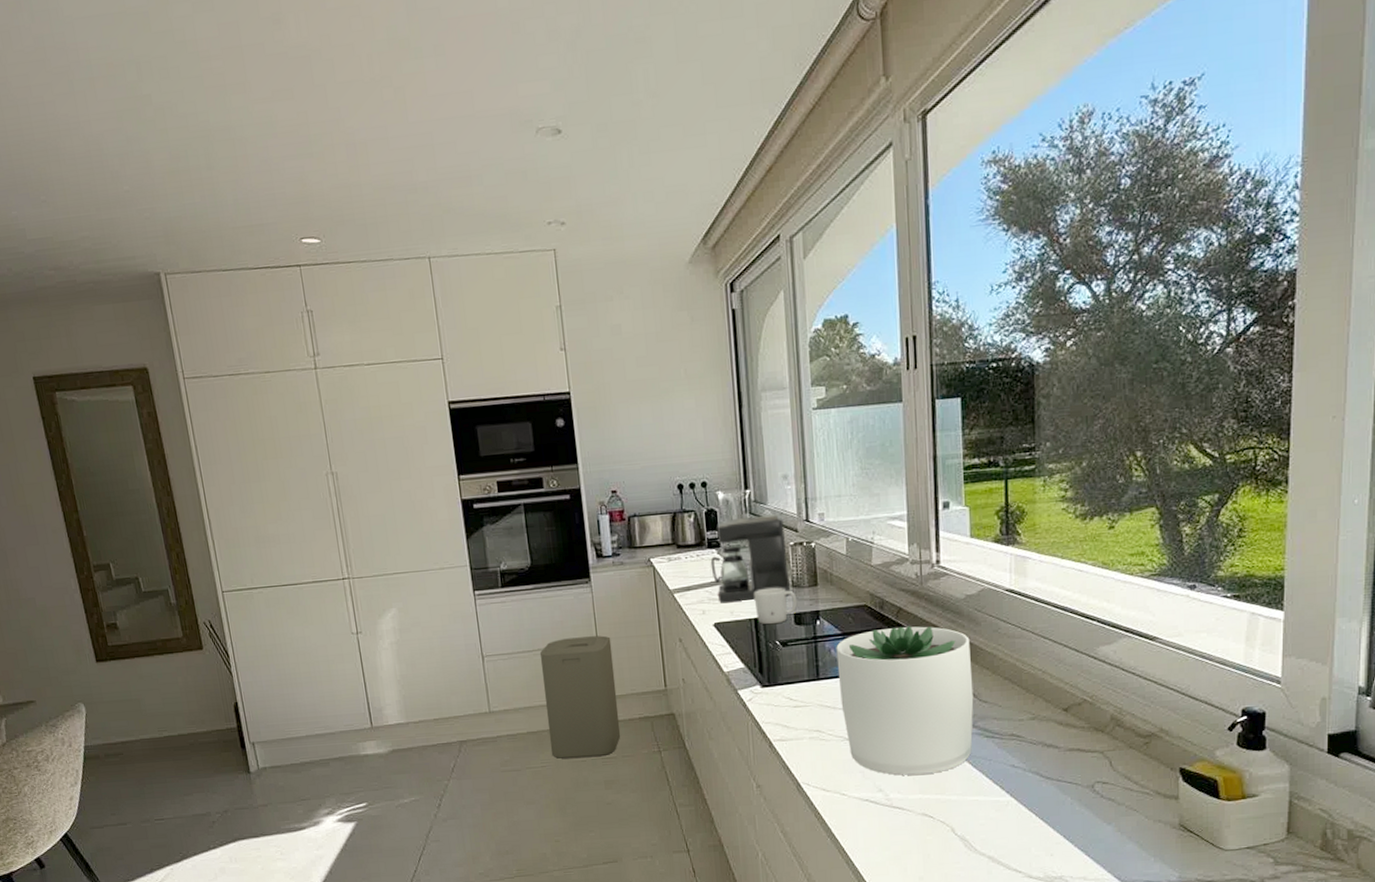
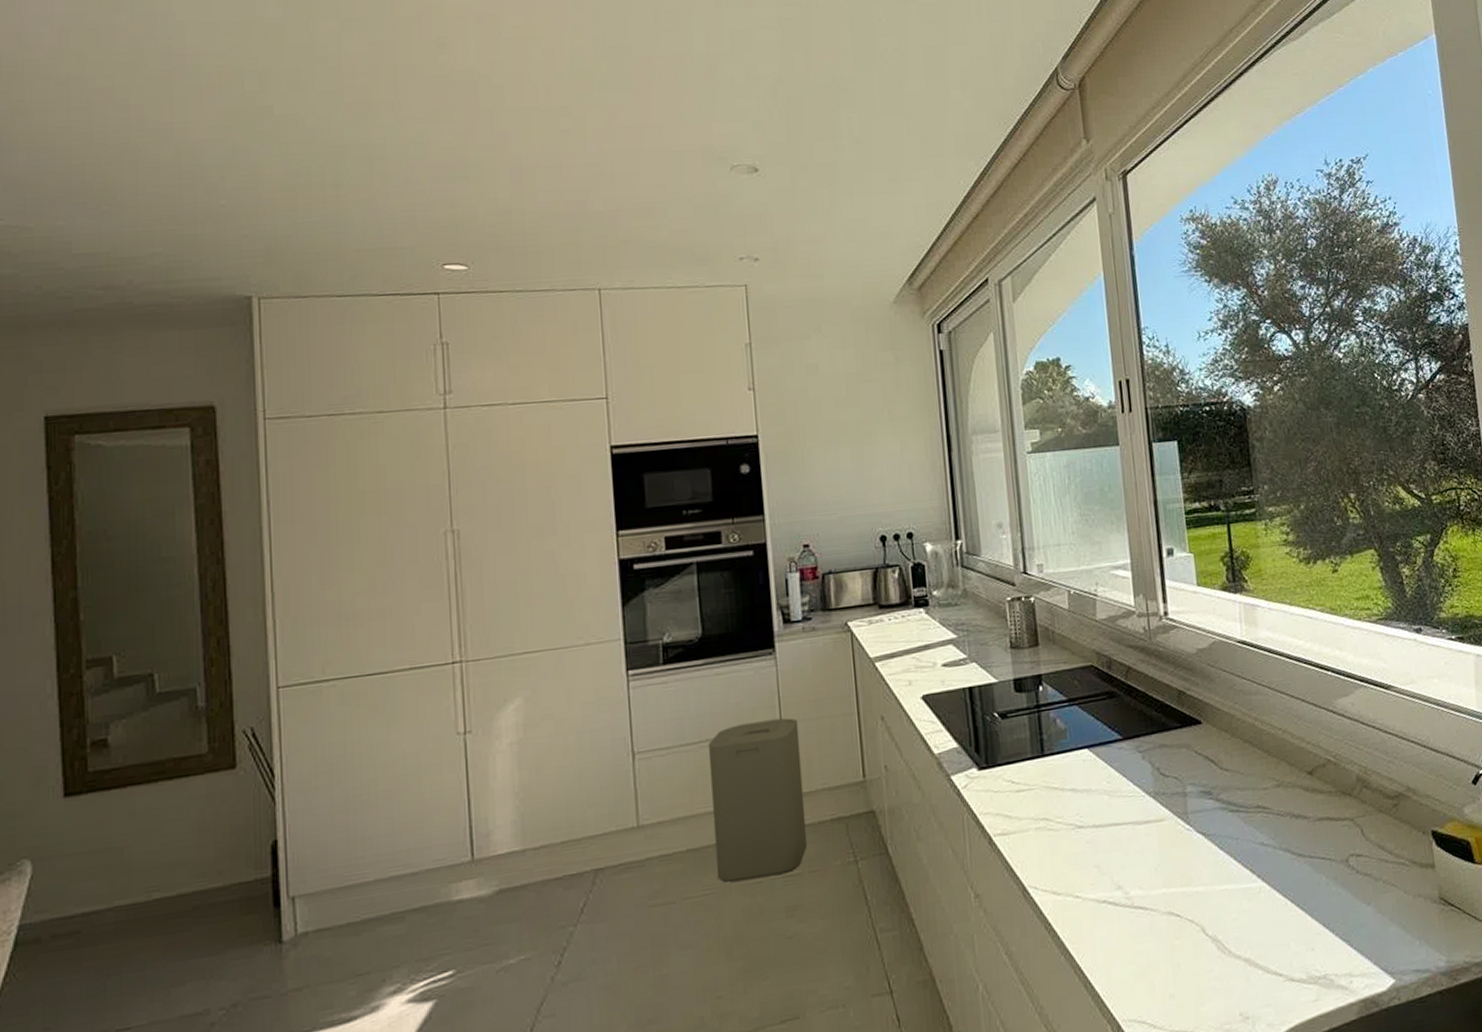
coffee maker: present [710,514,790,602] -> none [917,566,1008,670]
mug: present [753,587,798,625] -> none [967,649,1018,694]
planter: present [836,626,974,776] -> none [1061,686,1217,867]

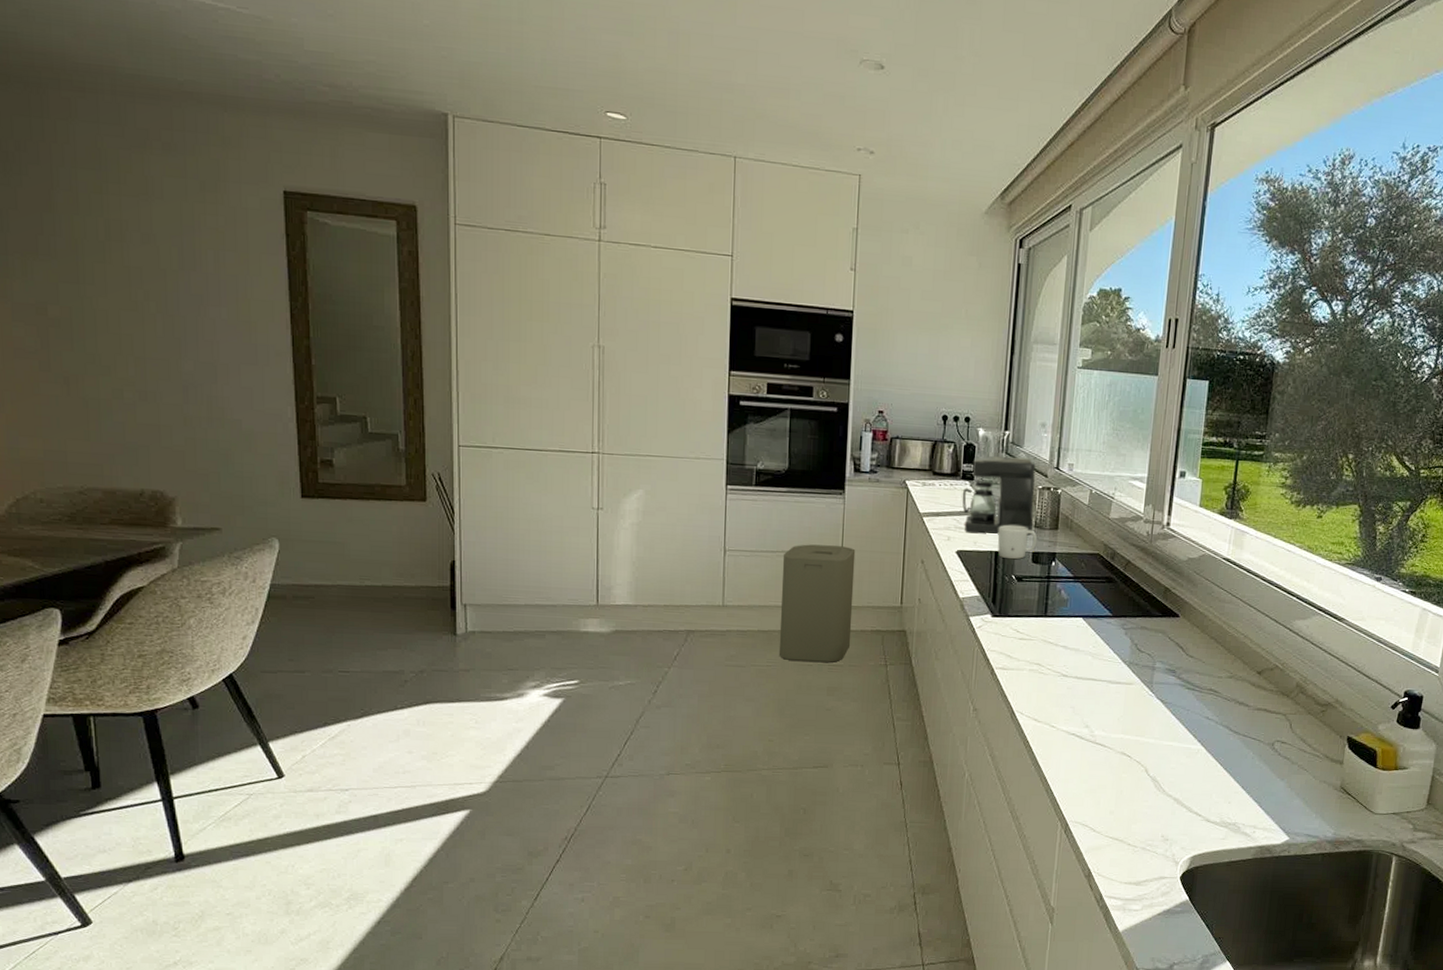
coffee maker: none [917,566,1008,670] -> present [962,455,1036,534]
mug: none [967,649,1018,694] -> present [997,524,1038,560]

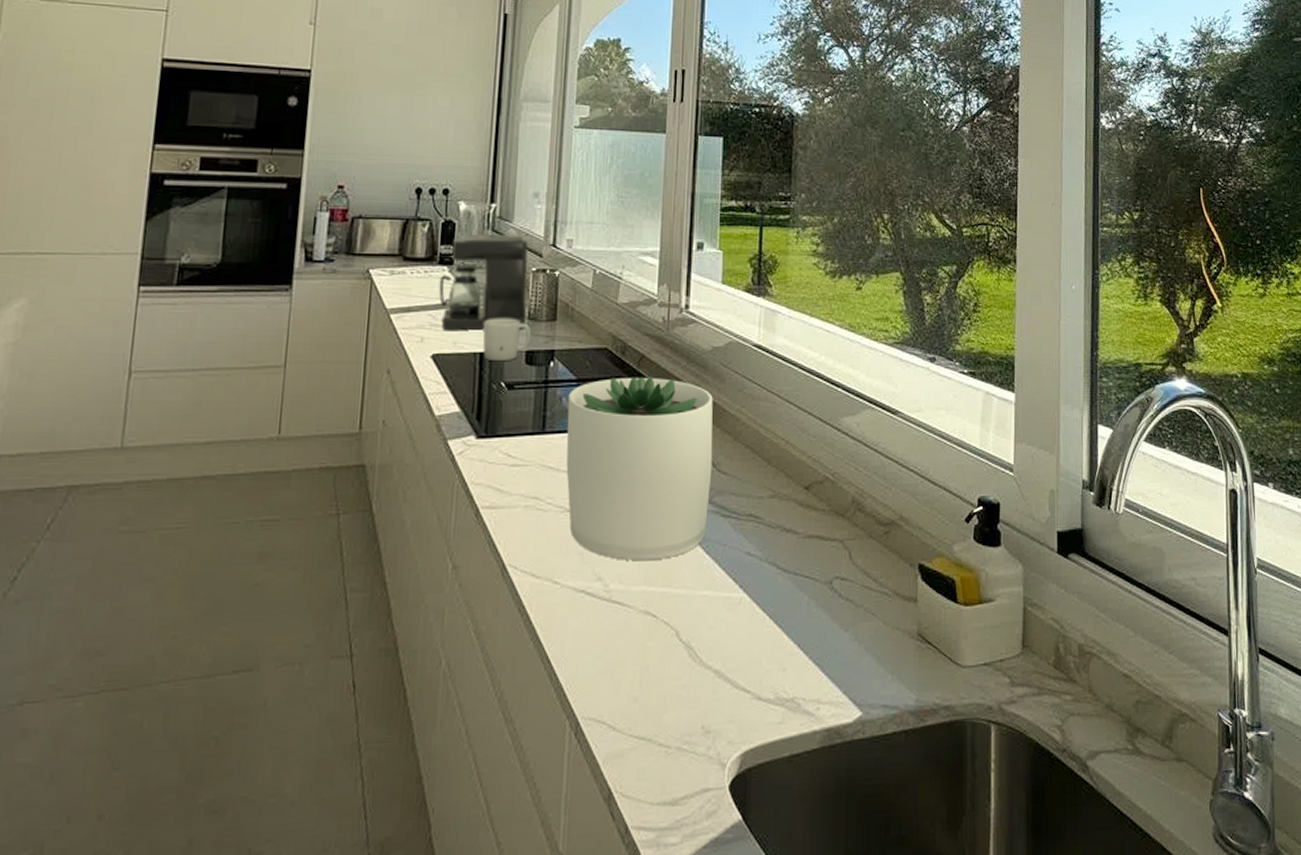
trash can: present [778,544,856,663] -> none [193,357,303,518]
planter: none [1063,577,1186,717] -> present [566,377,713,562]

